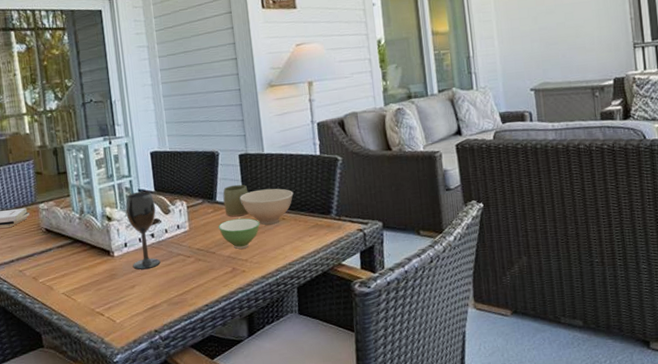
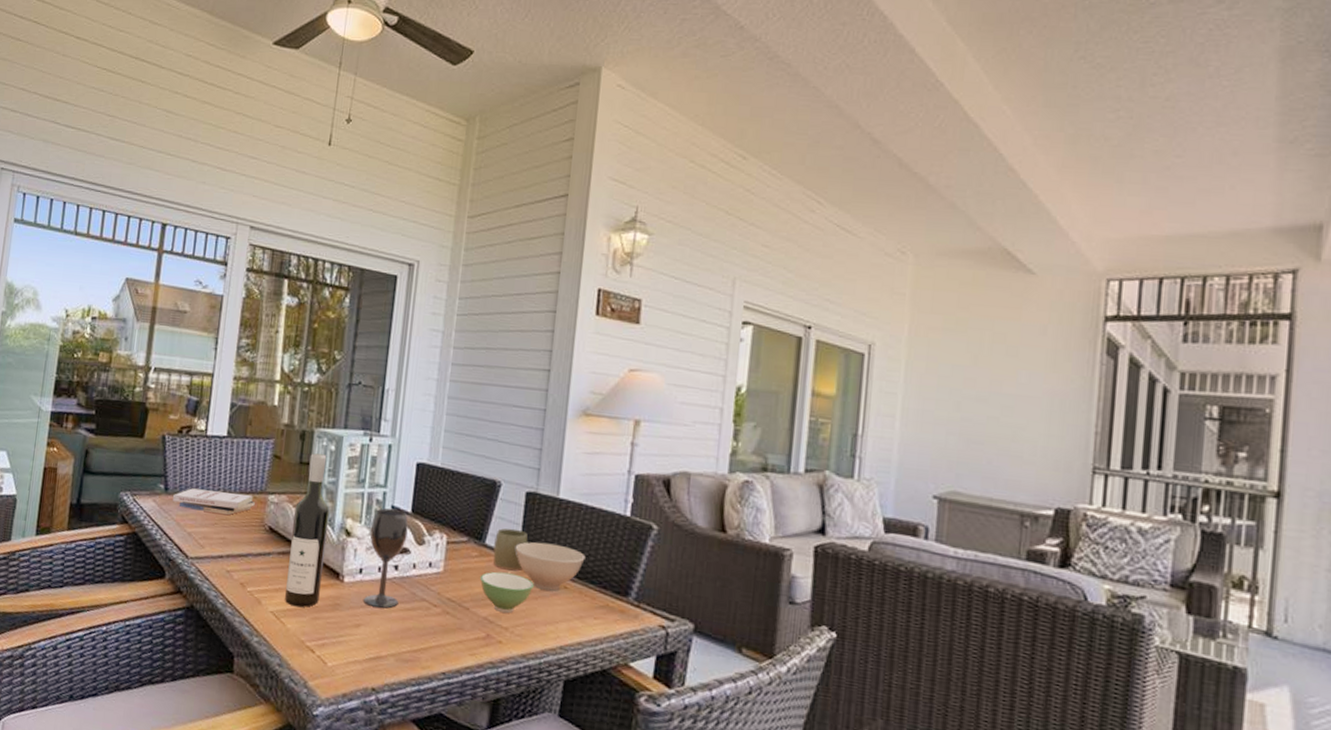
bottle: none [62,162,98,285] -> present [284,453,330,608]

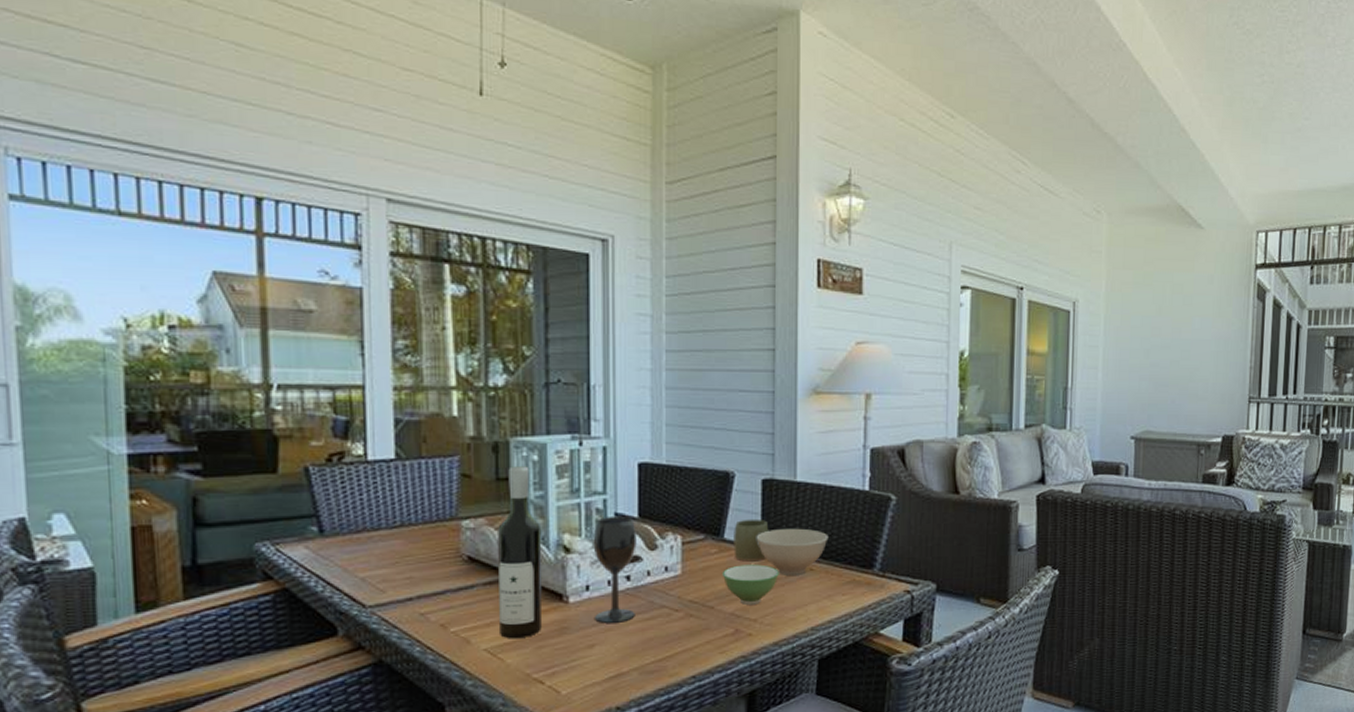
books: present [172,488,255,516] -> none [331,523,445,551]

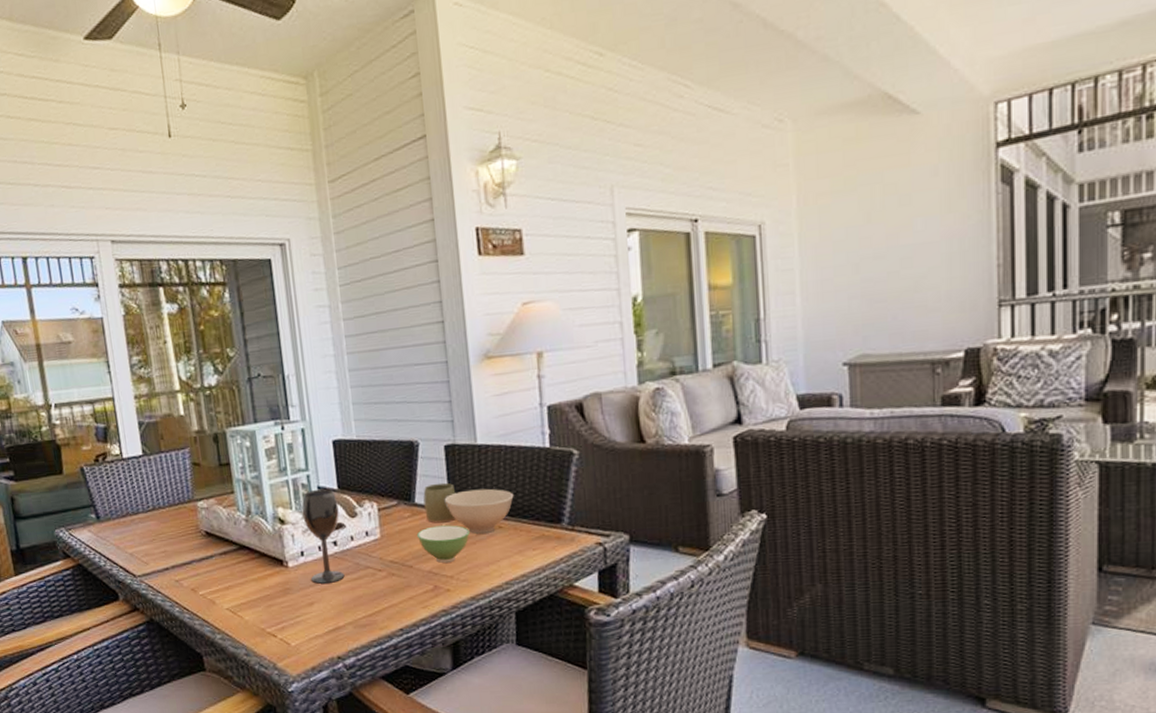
bottle: present [498,466,543,639] -> none [225,452,269,600]

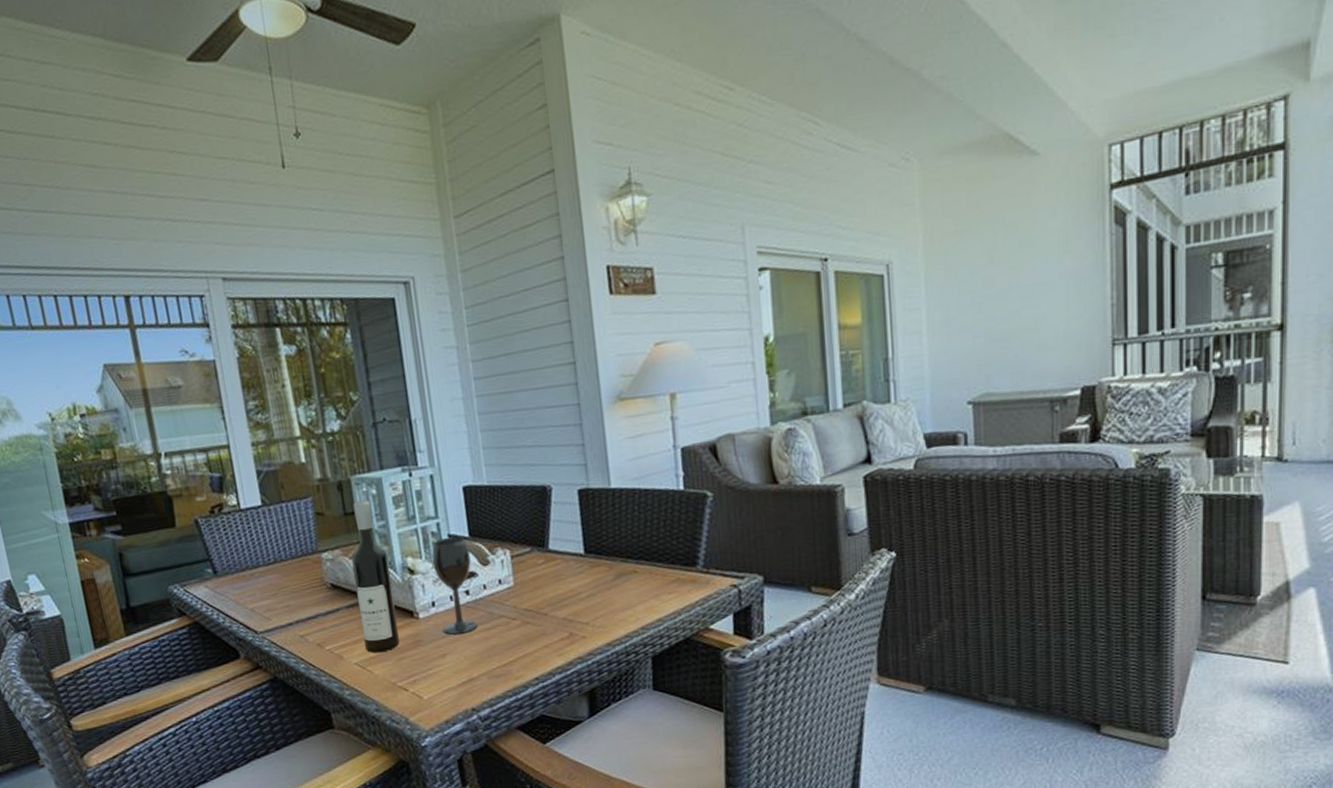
bottle: none [225,452,269,600] -> present [351,500,400,653]
bowl: present [416,525,470,564] -> none [550,570,605,610]
mug: present [423,482,456,523] -> none [557,527,590,569]
bowl: present [444,488,514,534] -> none [578,533,649,579]

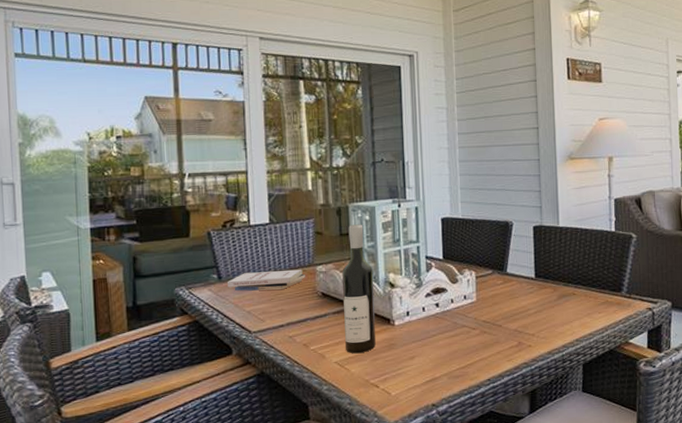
books: none [223,557,310,586] -> present [227,269,305,291]
wine glass: present [432,536,478,635] -> none [410,258,444,340]

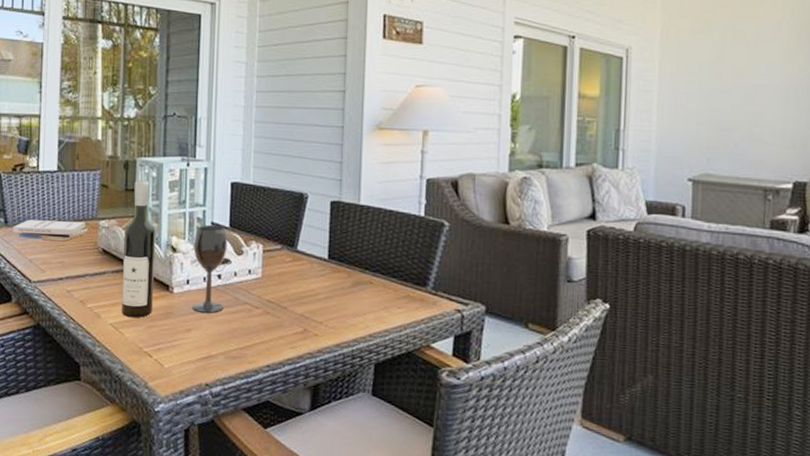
wine glass: none [410,258,444,340] -> present [192,224,227,313]

